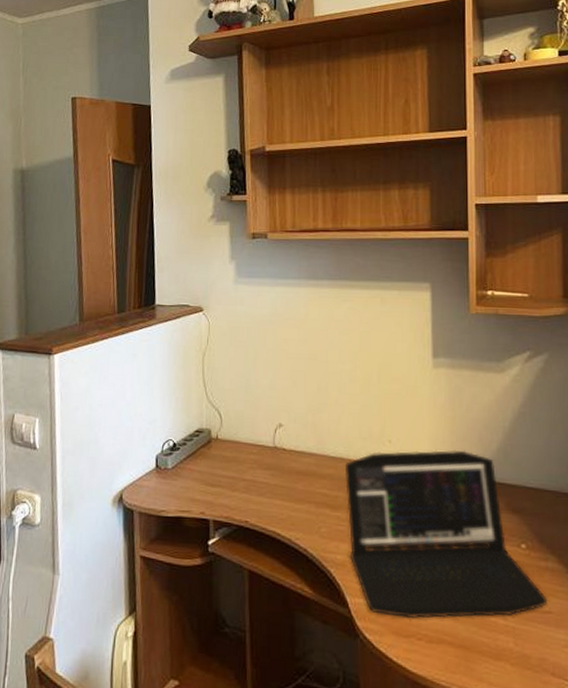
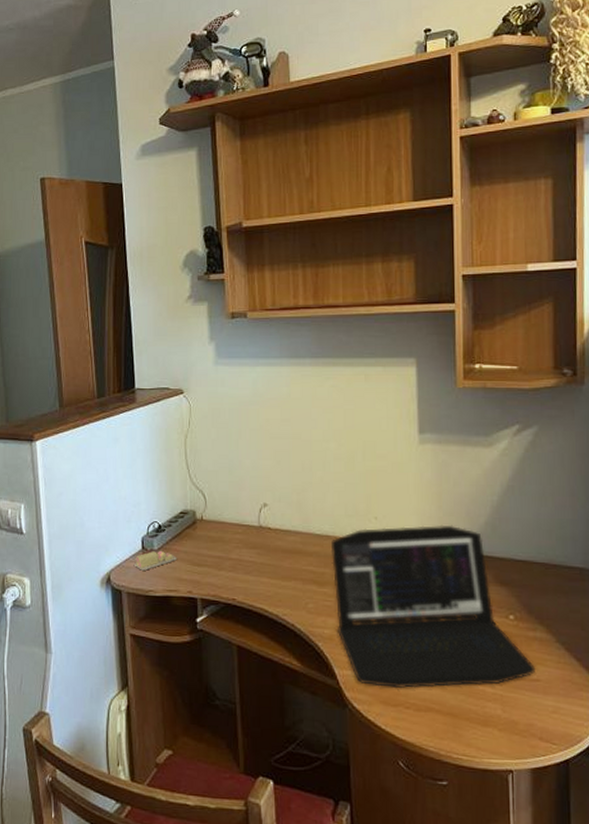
sticky notes: none [146,469,191,490] -> present [133,550,177,571]

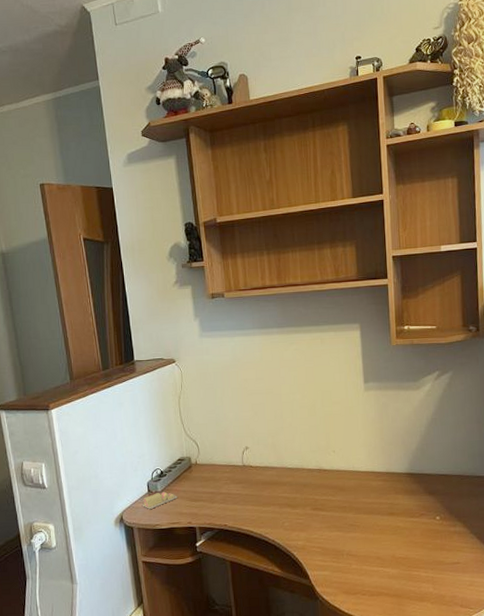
laptop: present [332,524,535,689] -> none [300,452,456,581]

